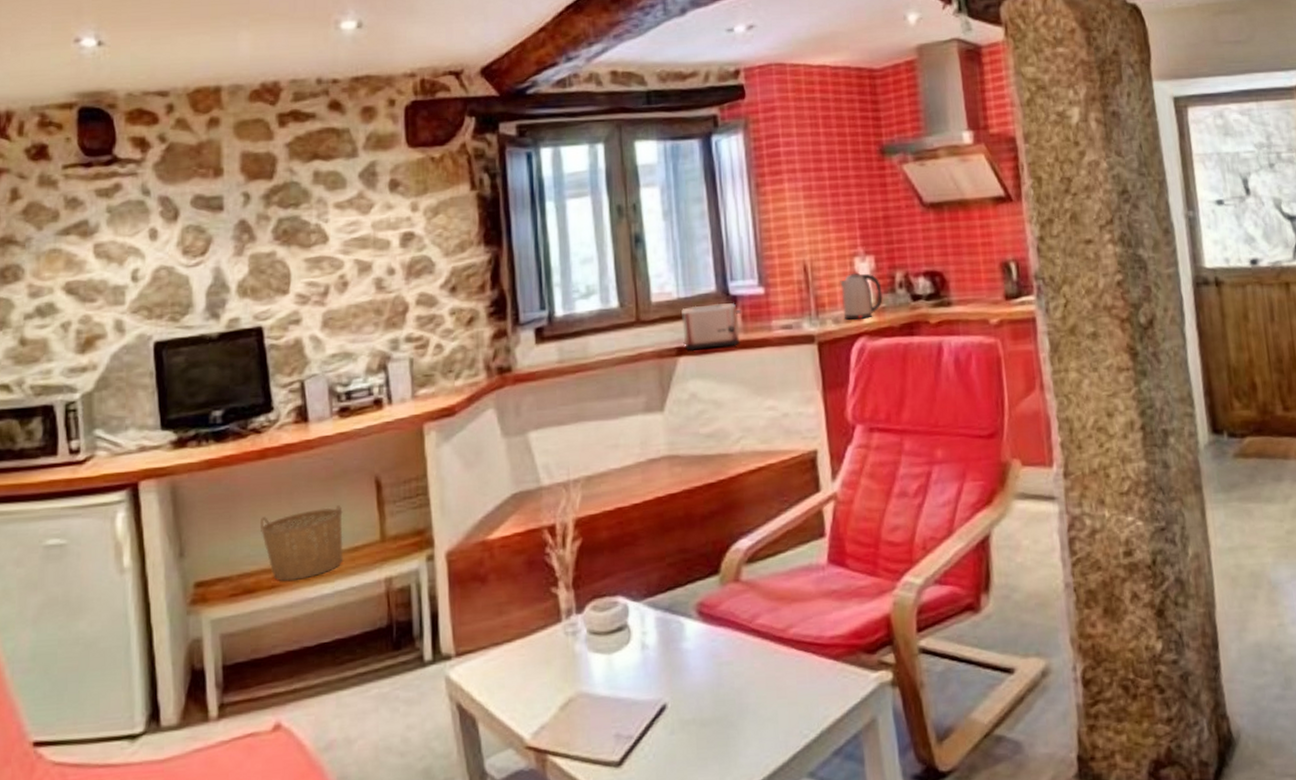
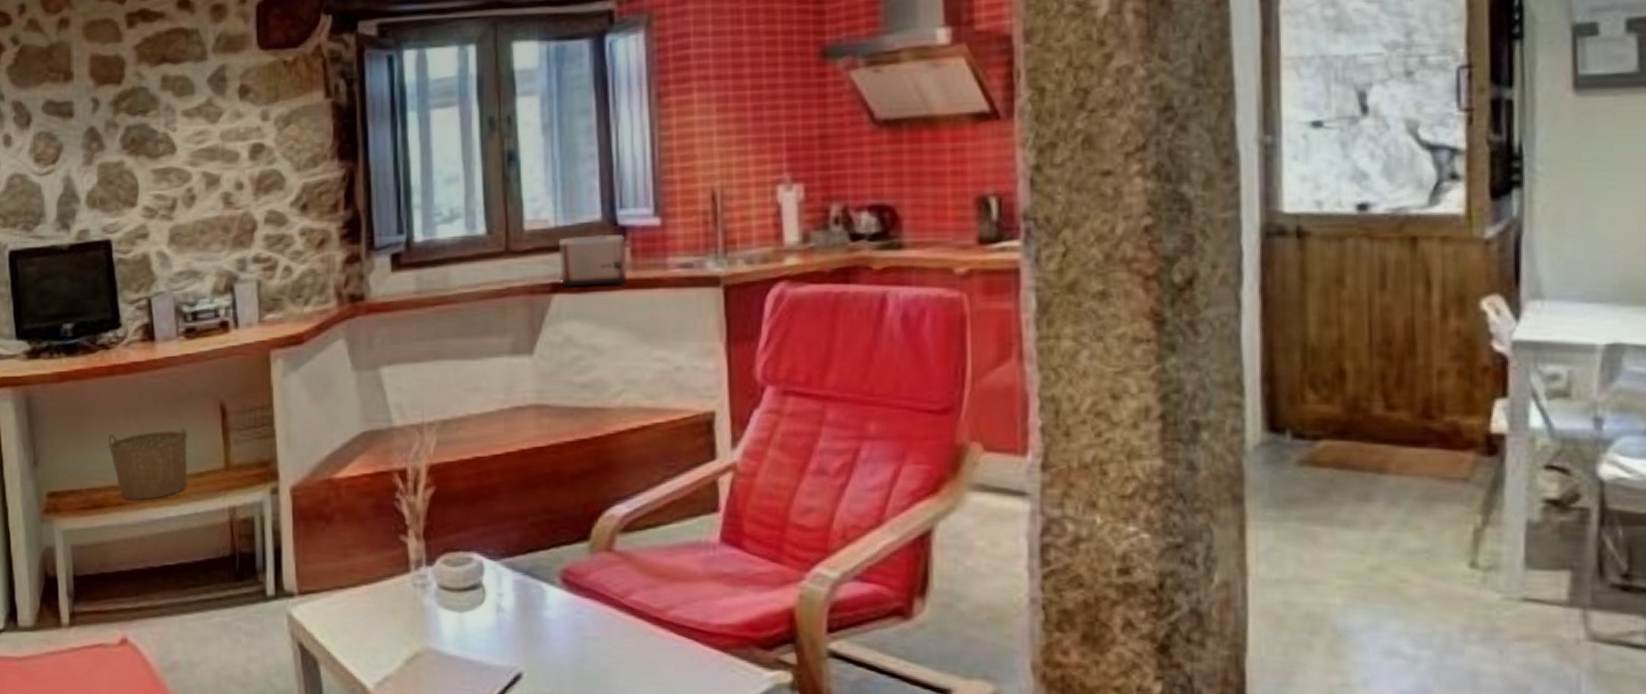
kettle: present [840,272,883,321] -> none [757,203,811,262]

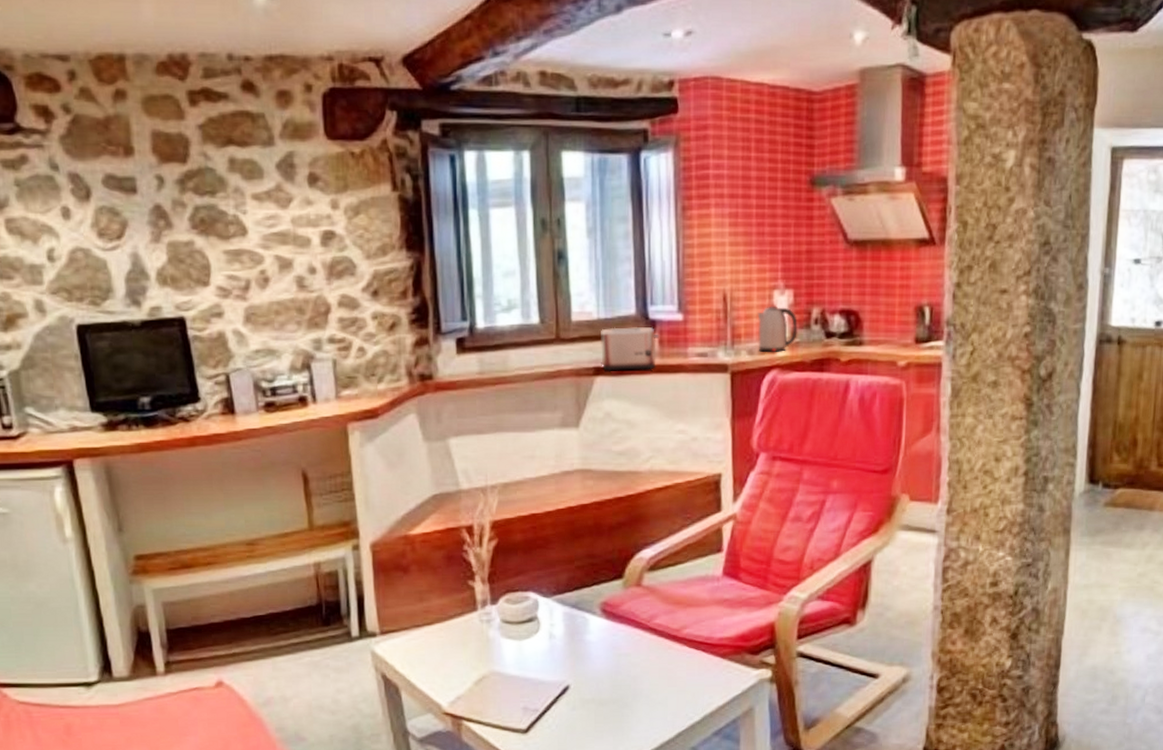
basket: present [109,429,188,500] -> none [194,494,274,559]
kettle: none [757,203,811,262] -> present [757,306,798,353]

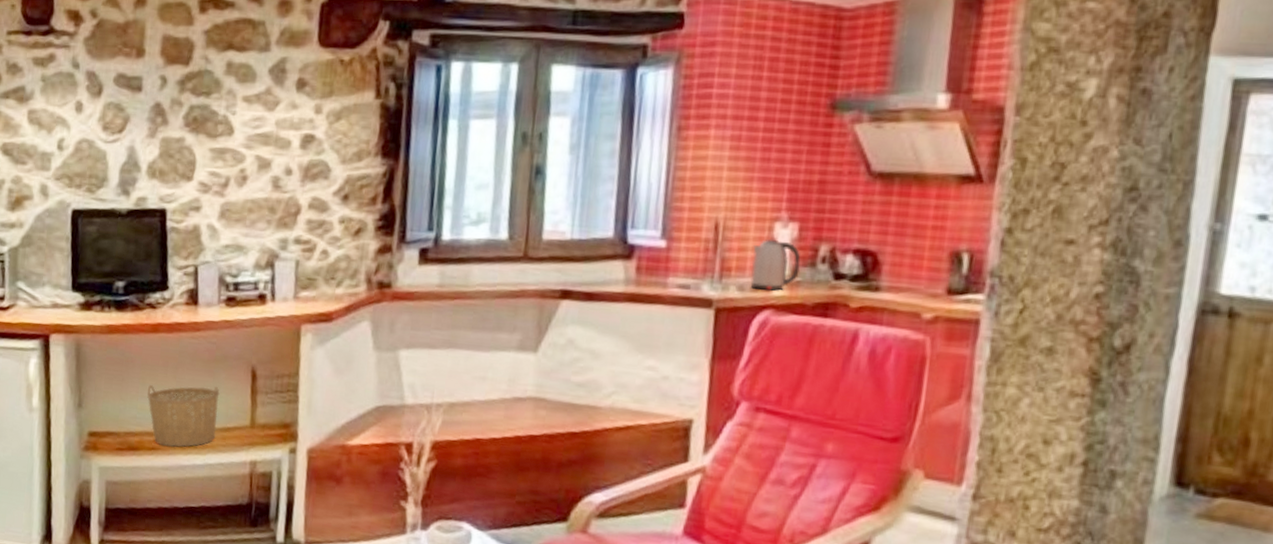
basket: none [194,494,274,559] -> present [147,385,220,448]
toaster: present [600,327,660,371] -> none [569,249,638,298]

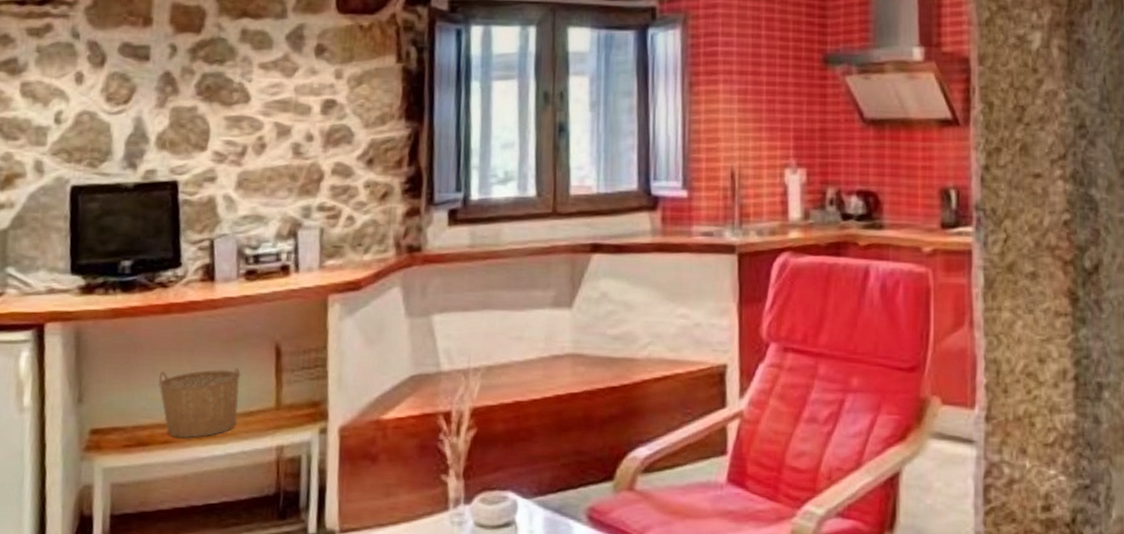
kettle: present [750,239,801,291] -> none [767,184,811,234]

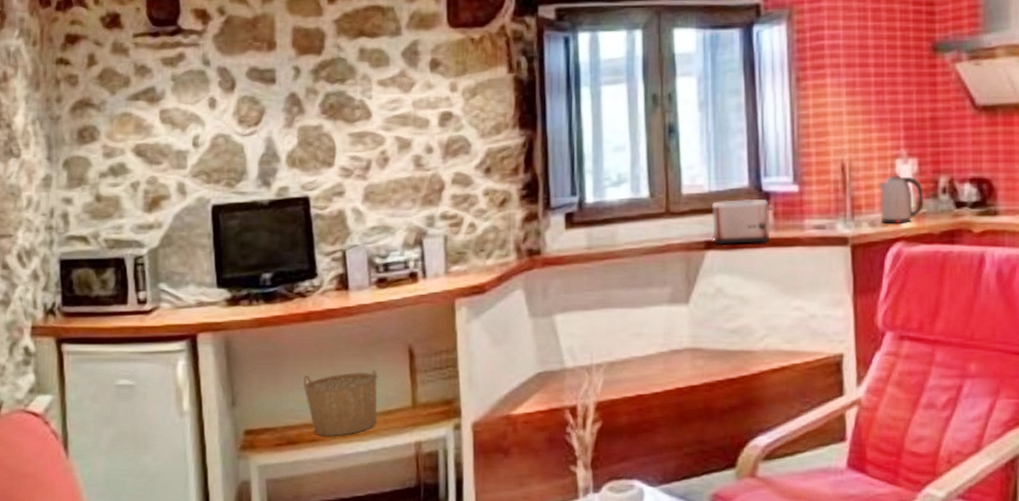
toaster: none [598,202,663,249] -> present [711,200,774,245]
kettle: none [767,184,811,234] -> present [879,175,924,225]

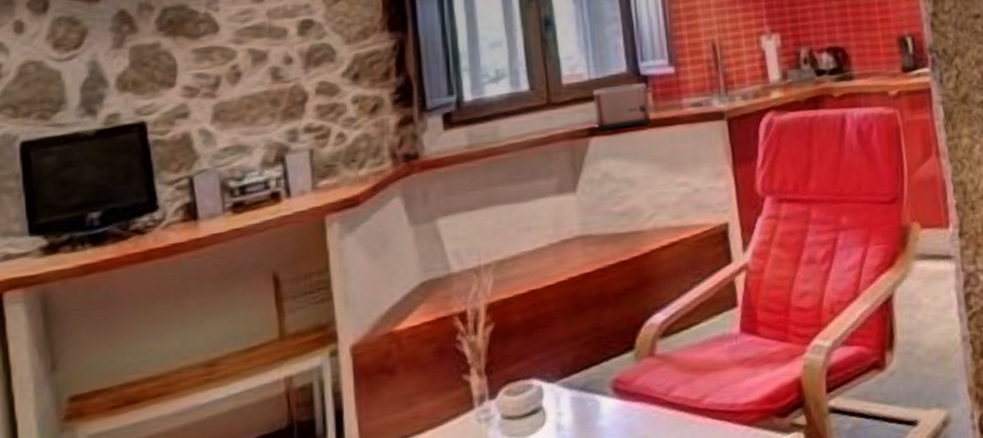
basket: present [304,370,378,436] -> none [145,305,238,389]
kettle: present [879,175,924,225] -> none [747,50,789,96]

